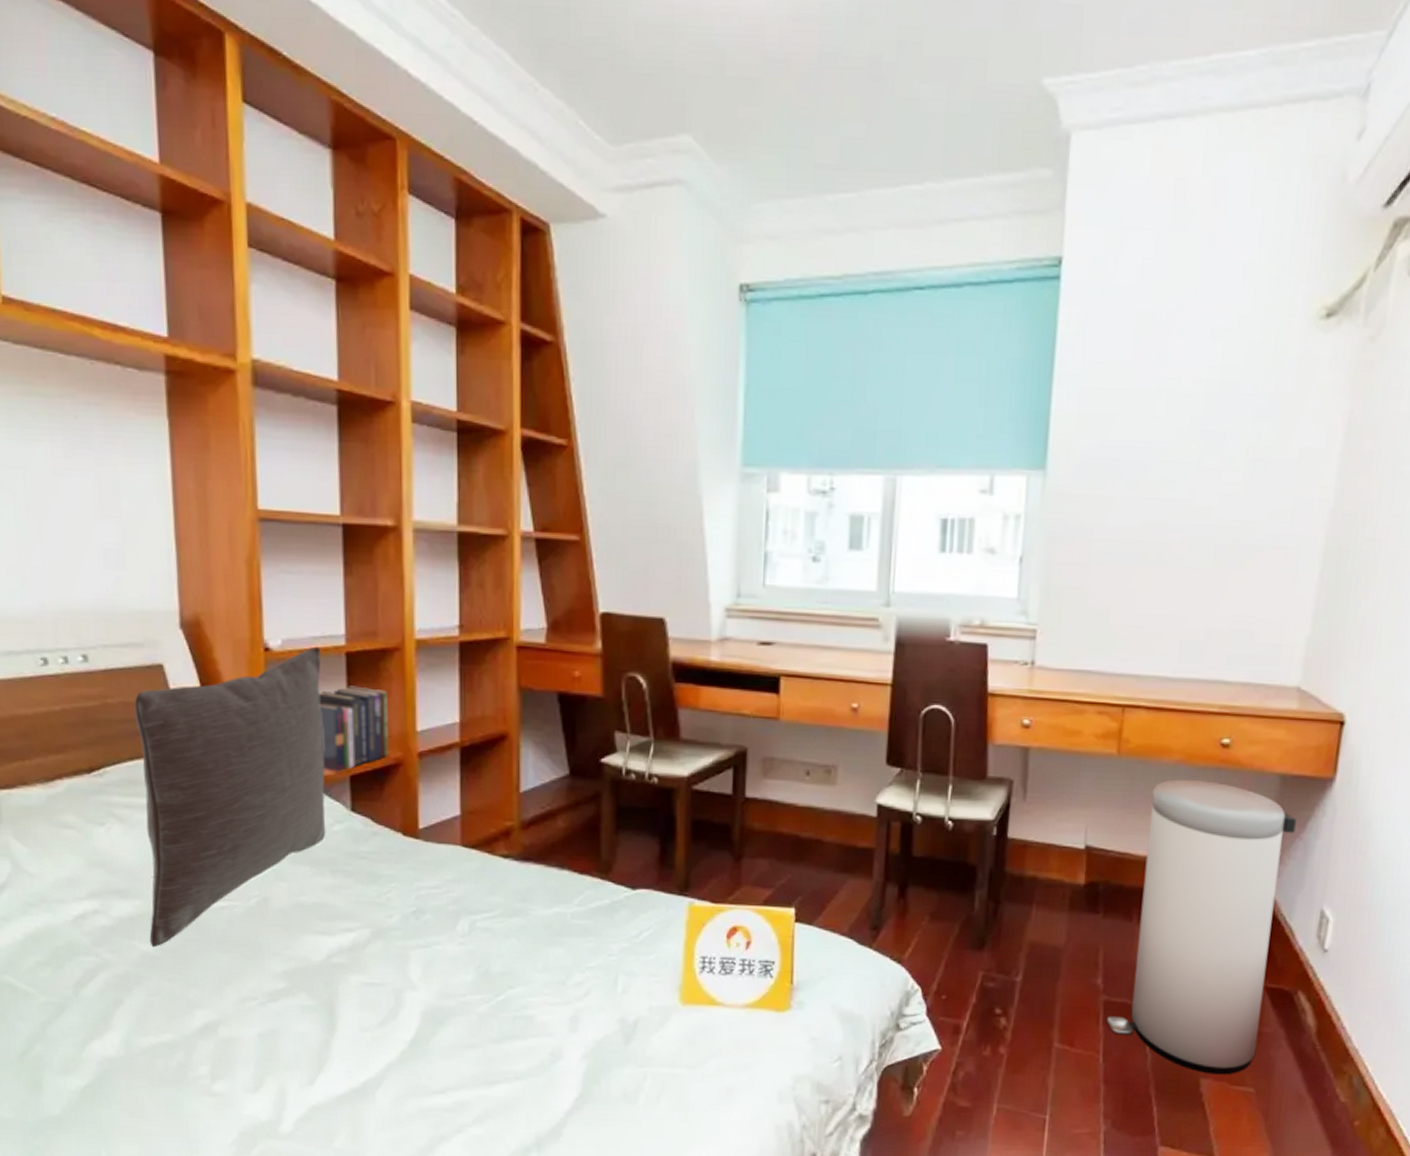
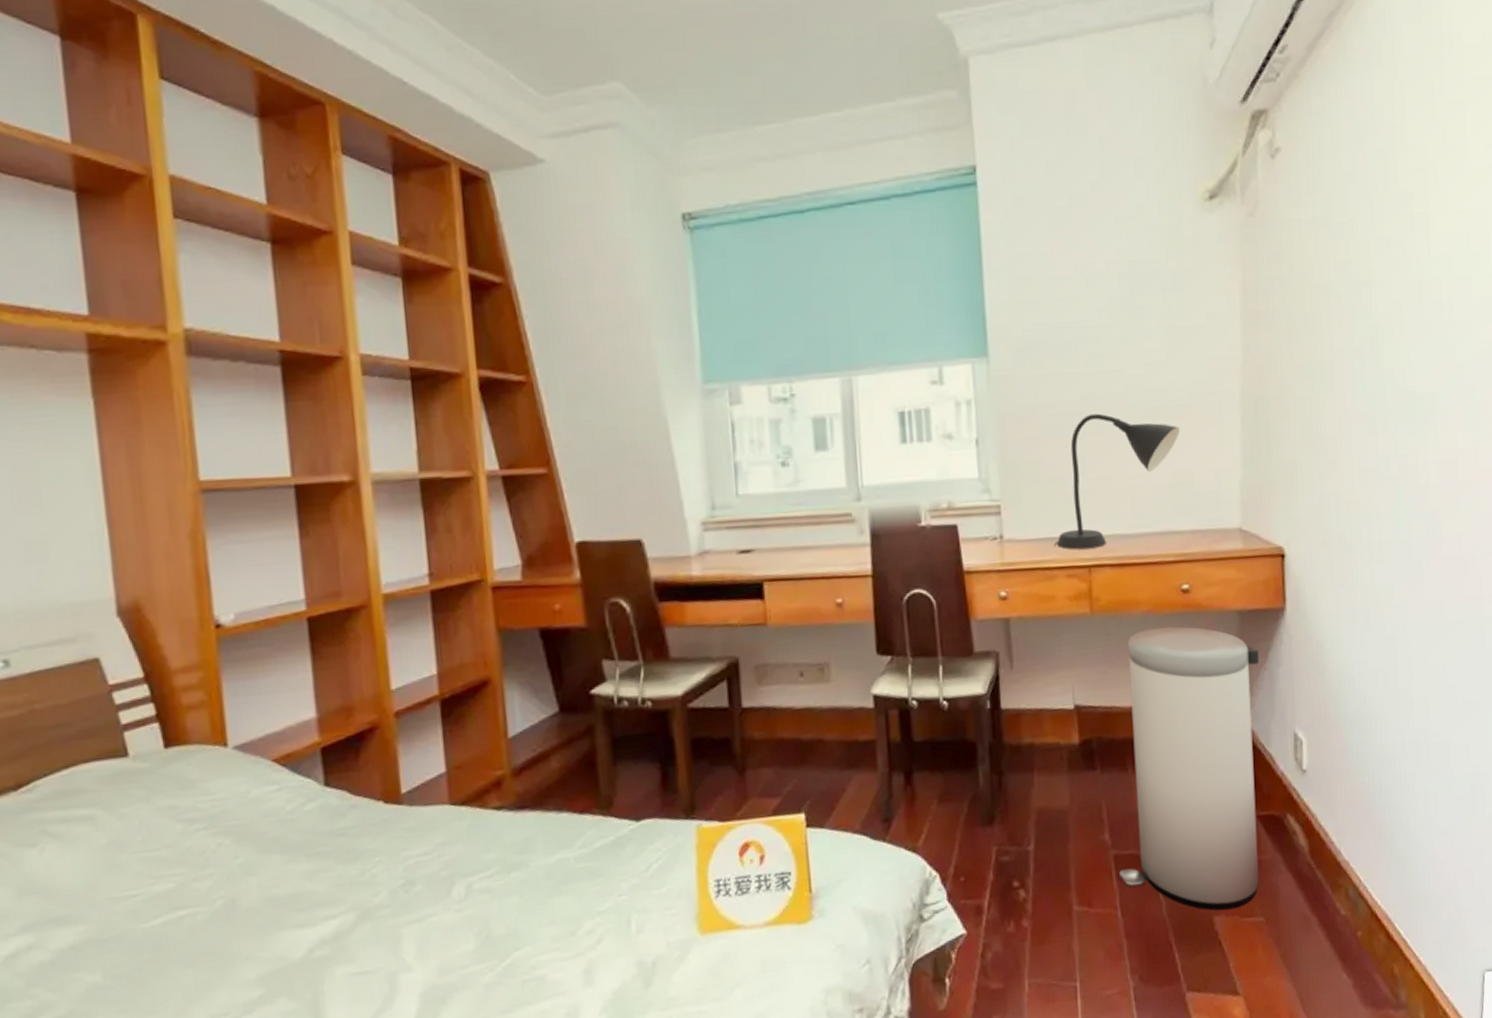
pillow: present [134,646,326,946] -> none [67,615,298,975]
books: present [318,685,389,772] -> none [279,651,363,747]
desk lamp: none [1089,544,1248,688] -> present [1054,413,1180,550]

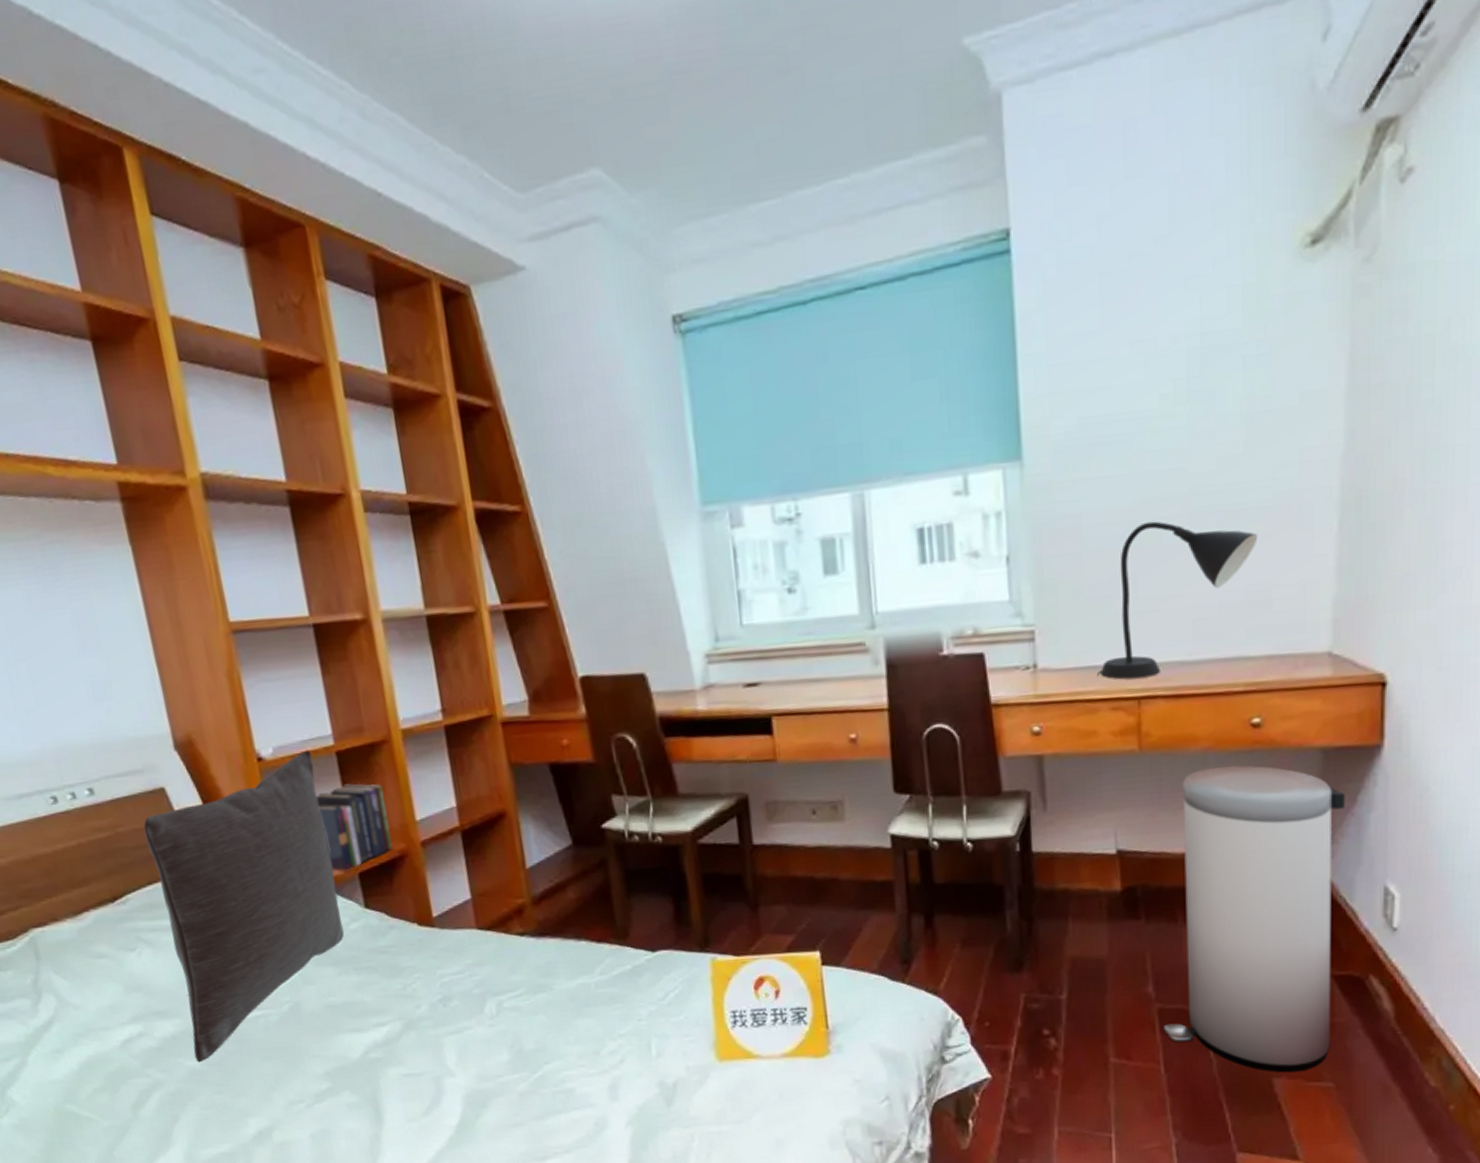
pillow: none [67,615,298,975] -> present [143,750,345,1061]
books: none [279,651,363,747] -> present [316,783,393,872]

